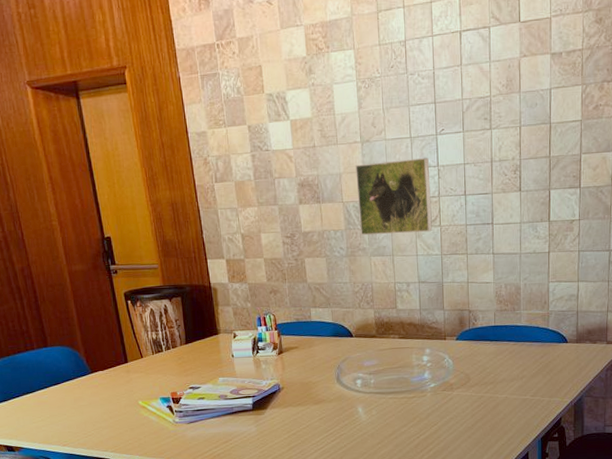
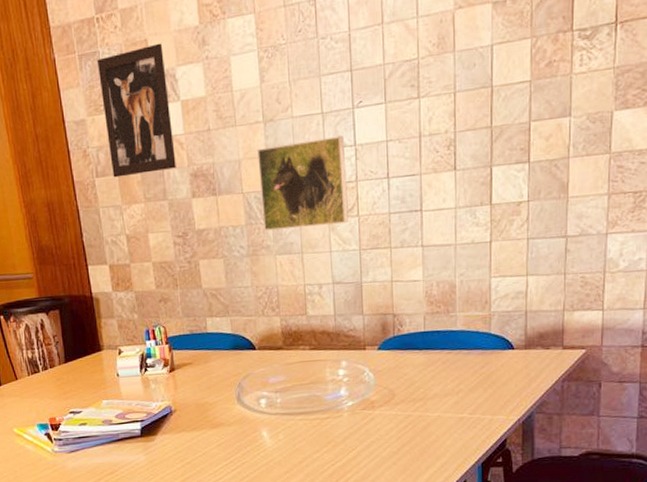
wall art: none [217,69,286,184] -> present [96,43,176,178]

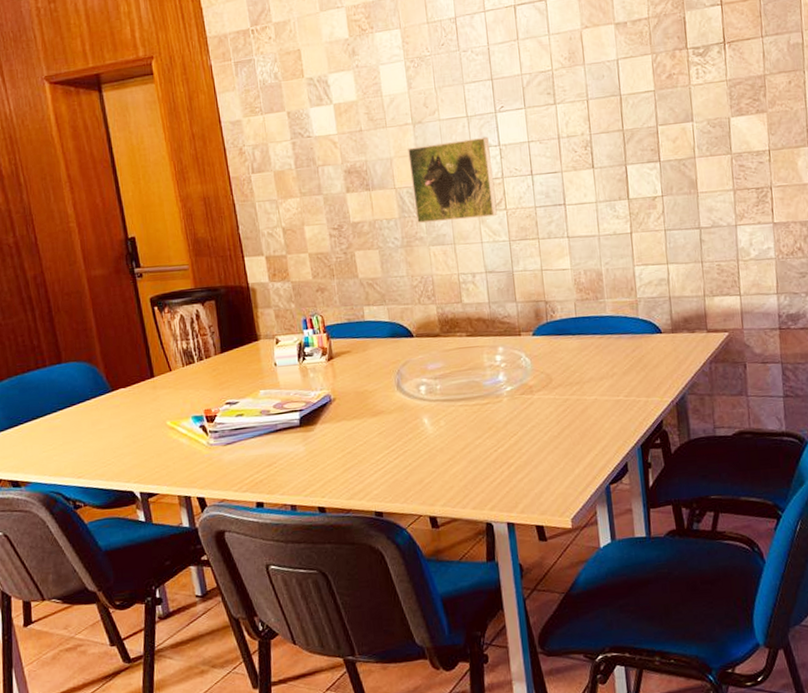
wall art: present [96,43,176,178] -> none [252,53,330,174]

